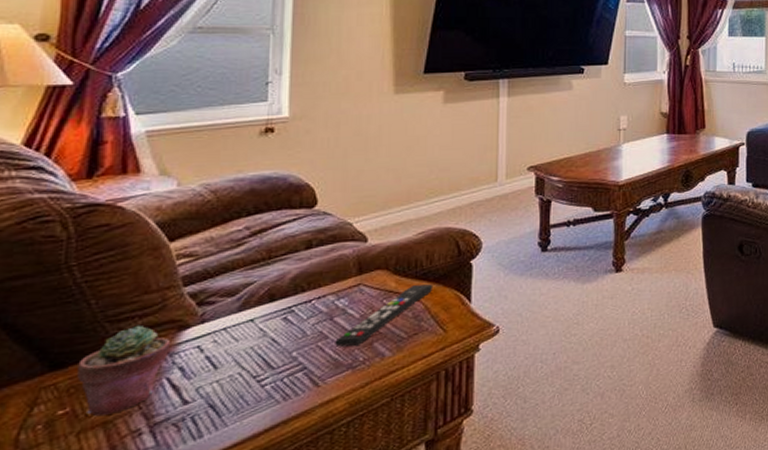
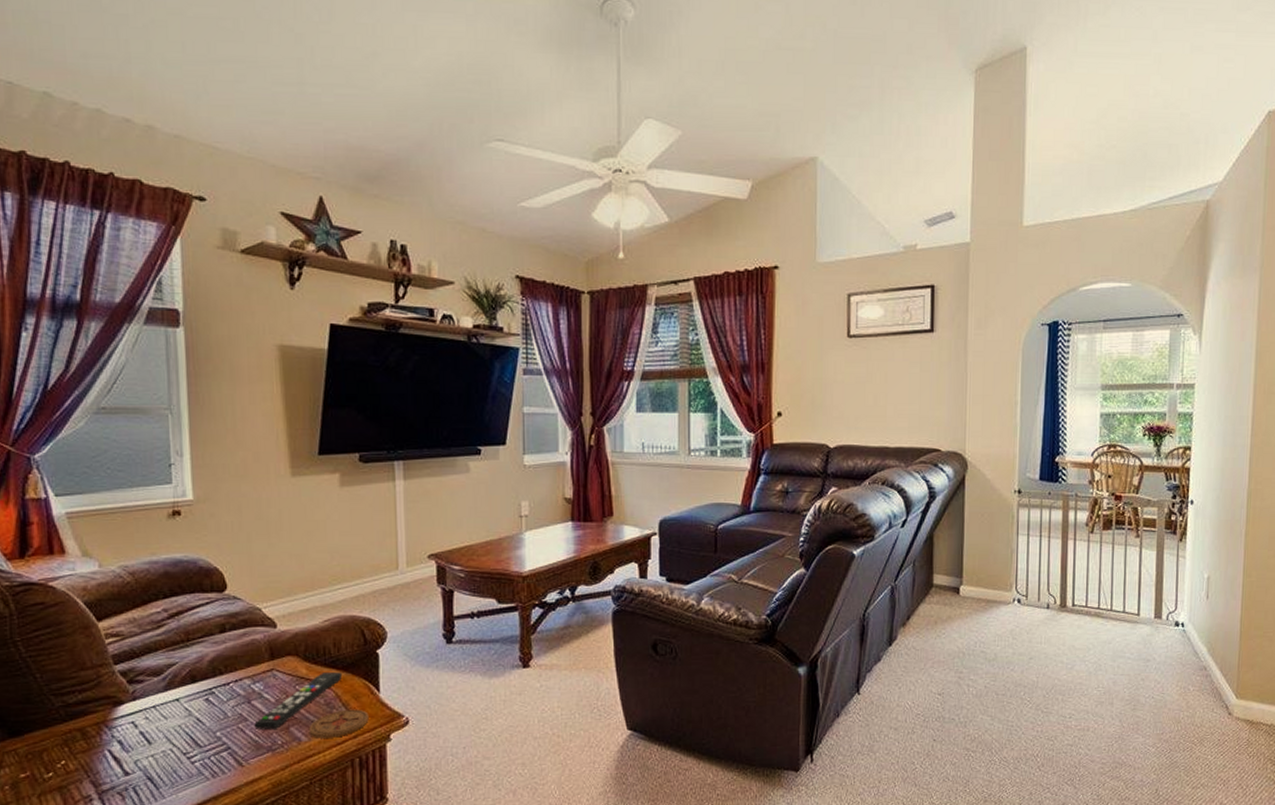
potted succulent: present [77,325,171,417] -> none [32,699,109,782]
coaster: none [393,320,458,353] -> present [308,709,369,738]

